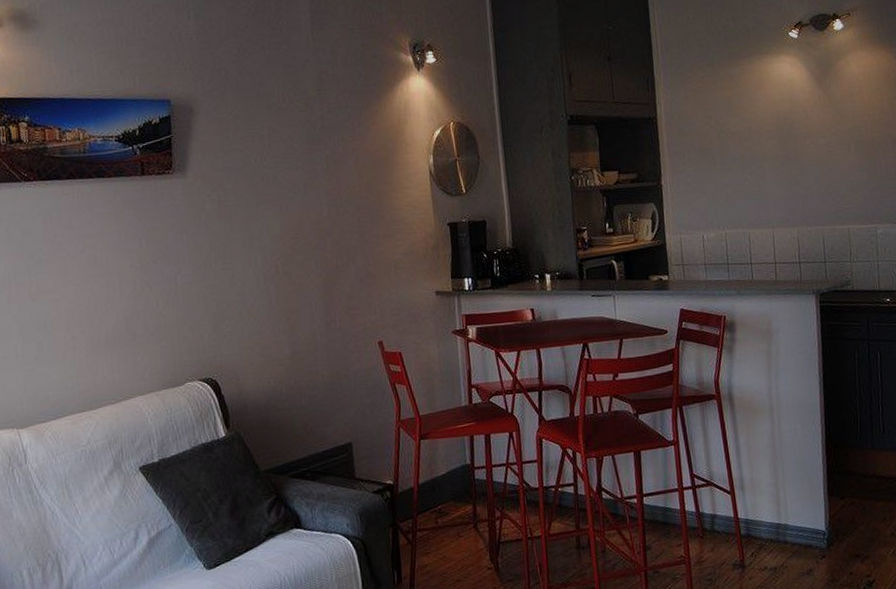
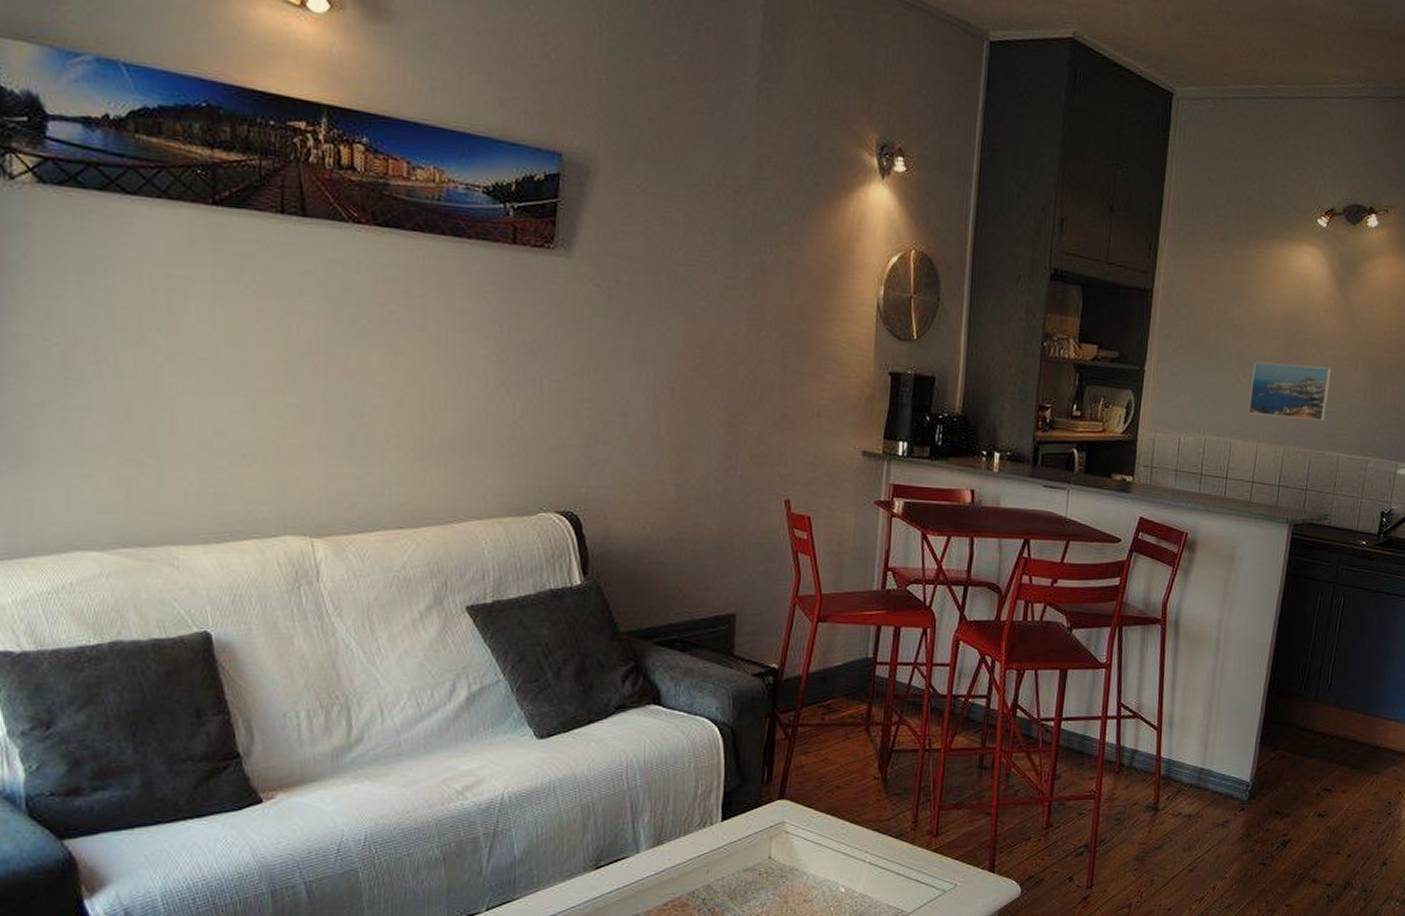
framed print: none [756,153,830,206] -> present [1248,361,1332,422]

